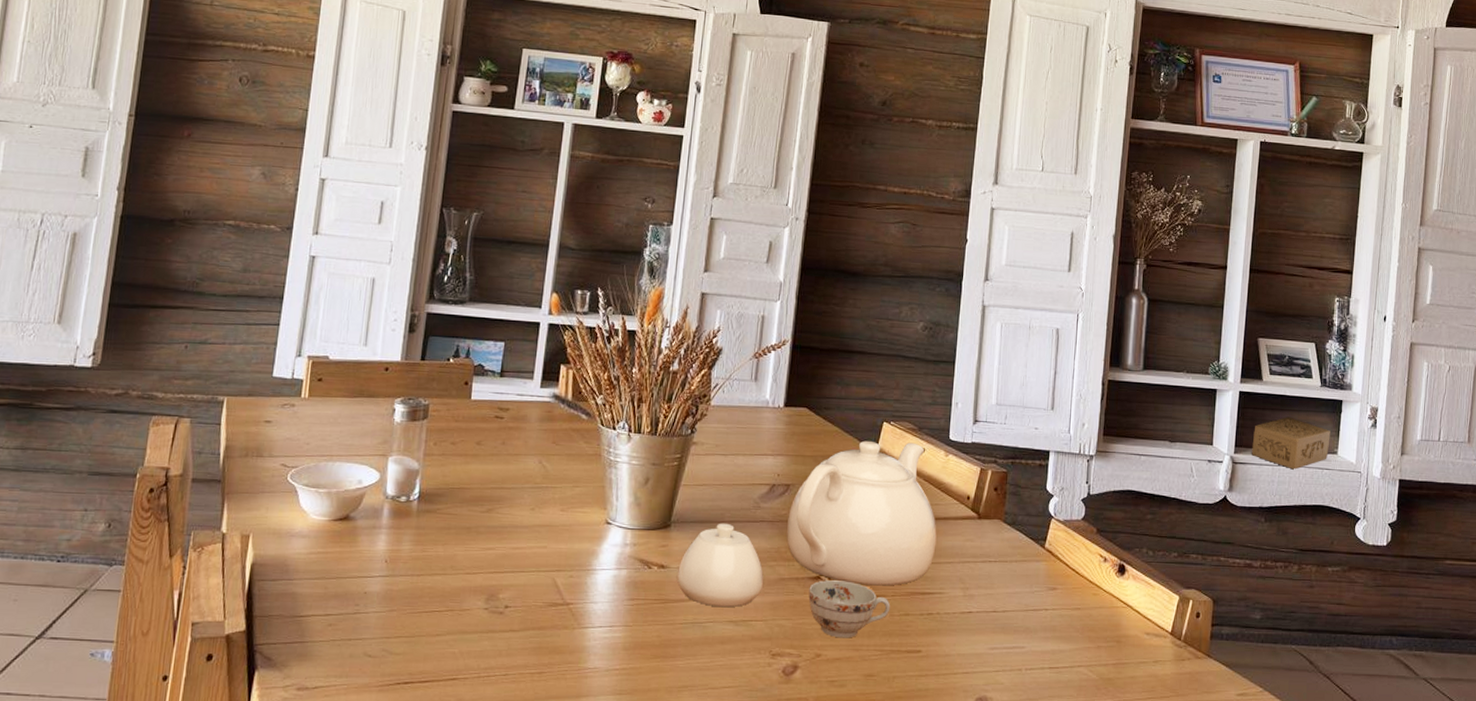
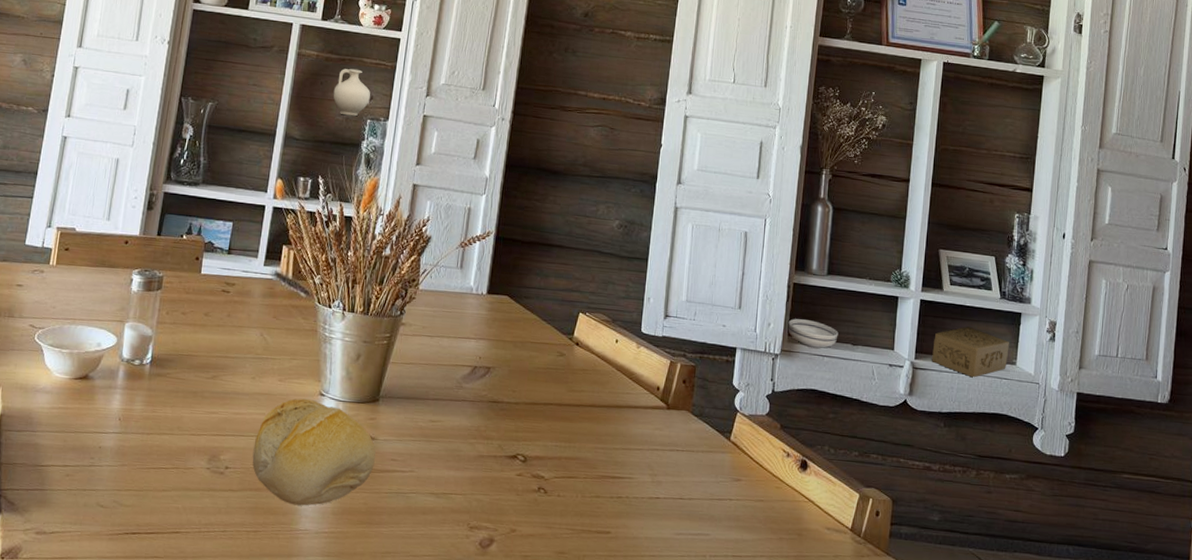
bread roll: none [534,528,669,643] -> present [252,398,376,506]
ceramic jug: none [611,170,652,222] -> present [333,68,370,117]
sugar bowl: present [676,523,764,608] -> none [383,400,464,480]
teapot: present [786,440,937,586] -> none [486,329,628,468]
teacup: present [808,580,891,638] -> none [505,459,583,516]
bowl: none [1103,417,1155,448] -> present [788,318,838,349]

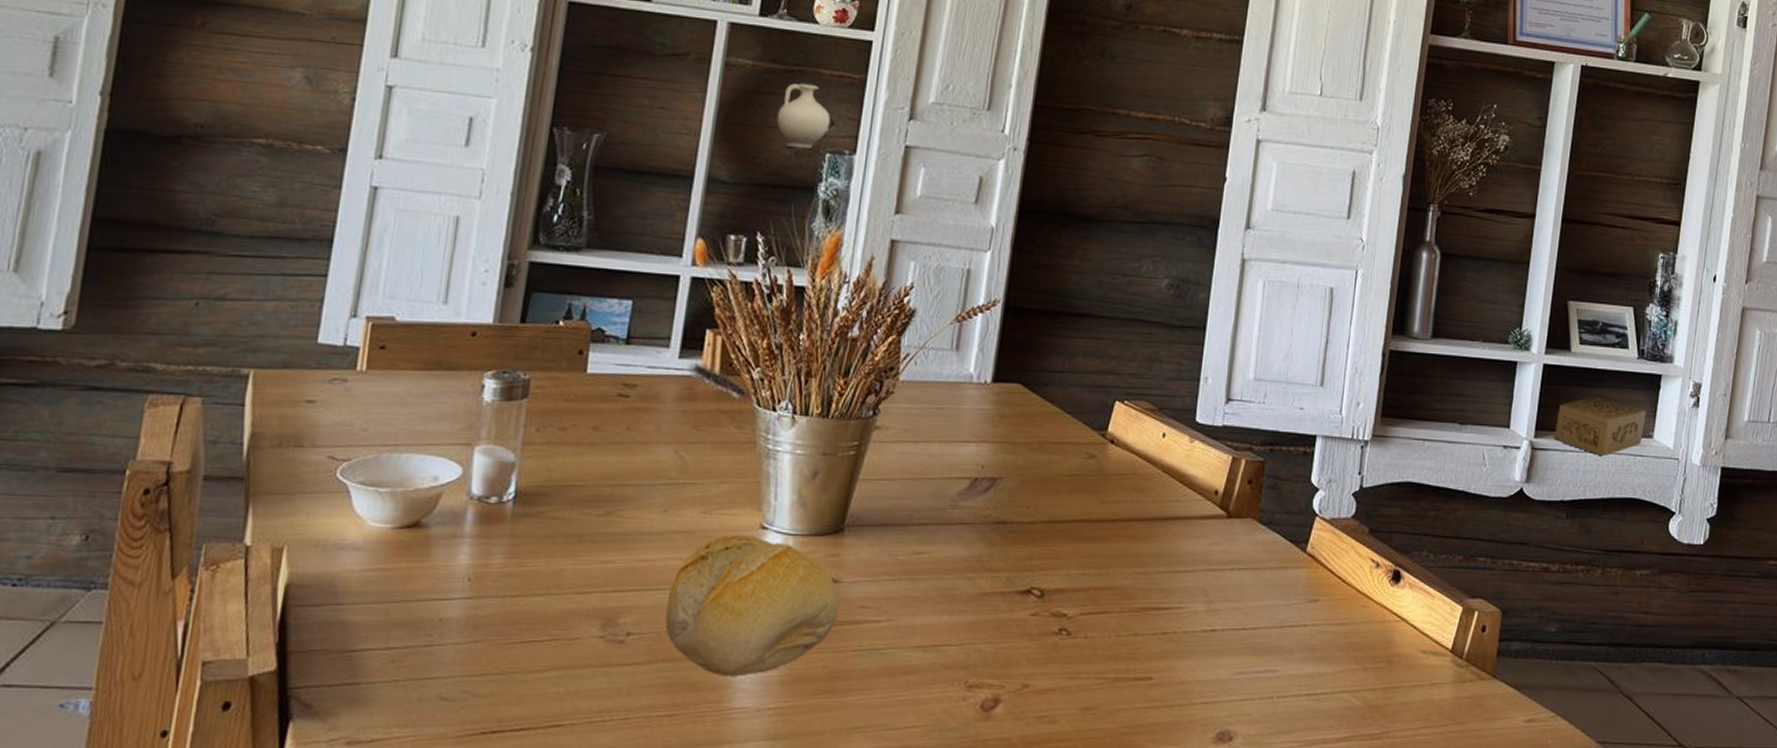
bowl: present [788,318,838,349] -> none [1381,395,1443,432]

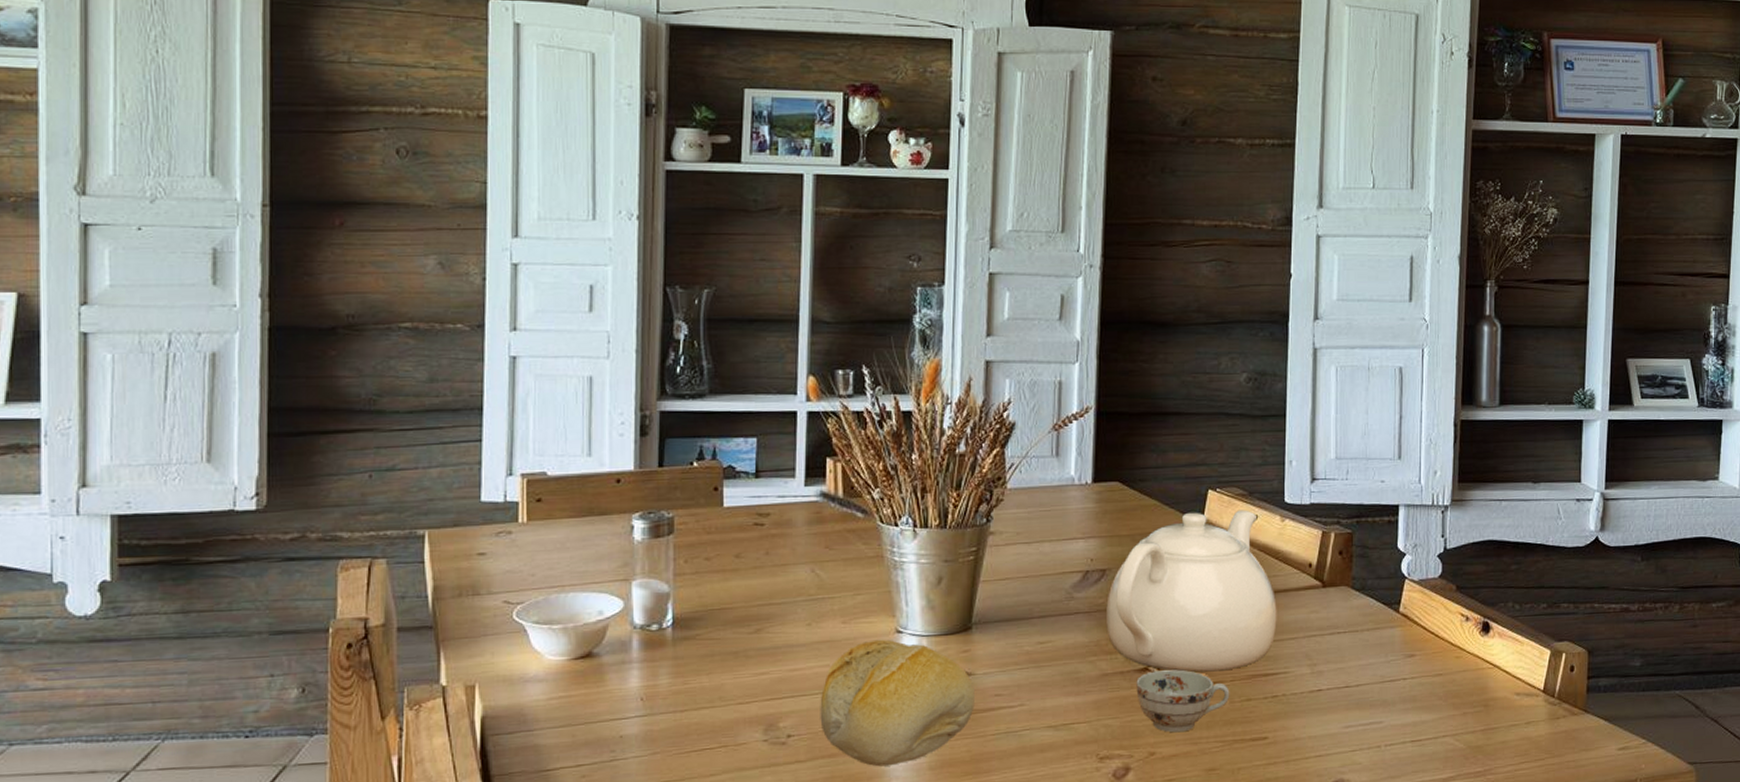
ceramic jug: present [776,83,830,150] -> none [868,224,917,285]
teapot: none [990,423,1177,601] -> present [1105,510,1277,673]
teacup: none [1015,594,1117,665] -> present [1136,669,1230,733]
decorative box: present [1554,394,1646,457] -> none [1624,443,1710,501]

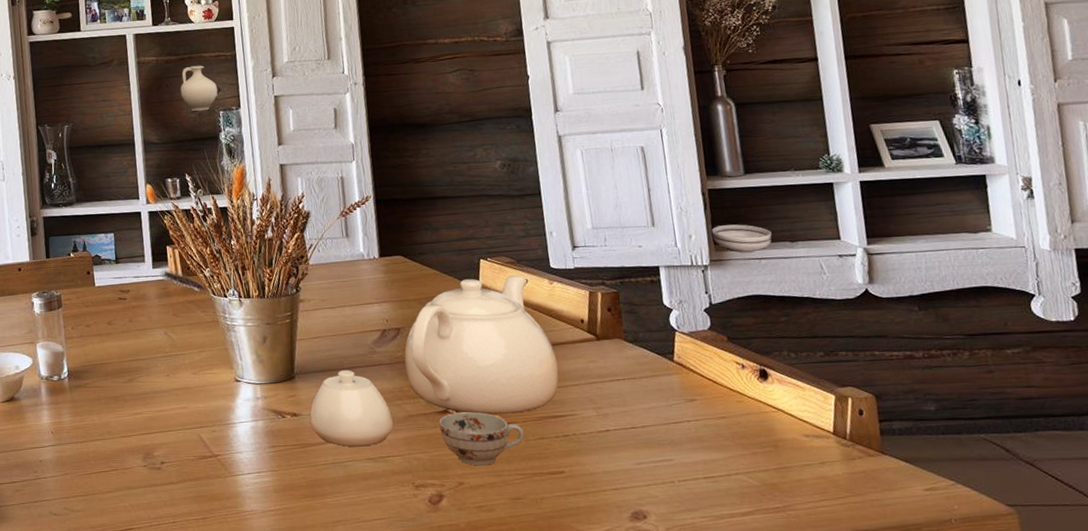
bread roll: present [820,639,975,767] -> none [183,387,305,489]
ceramic jug: none [868,224,917,285] -> present [180,65,218,112]
sugar bowl: none [983,619,1084,713] -> present [309,369,394,447]
bowl: none [1457,461,1516,493] -> present [711,224,772,253]

